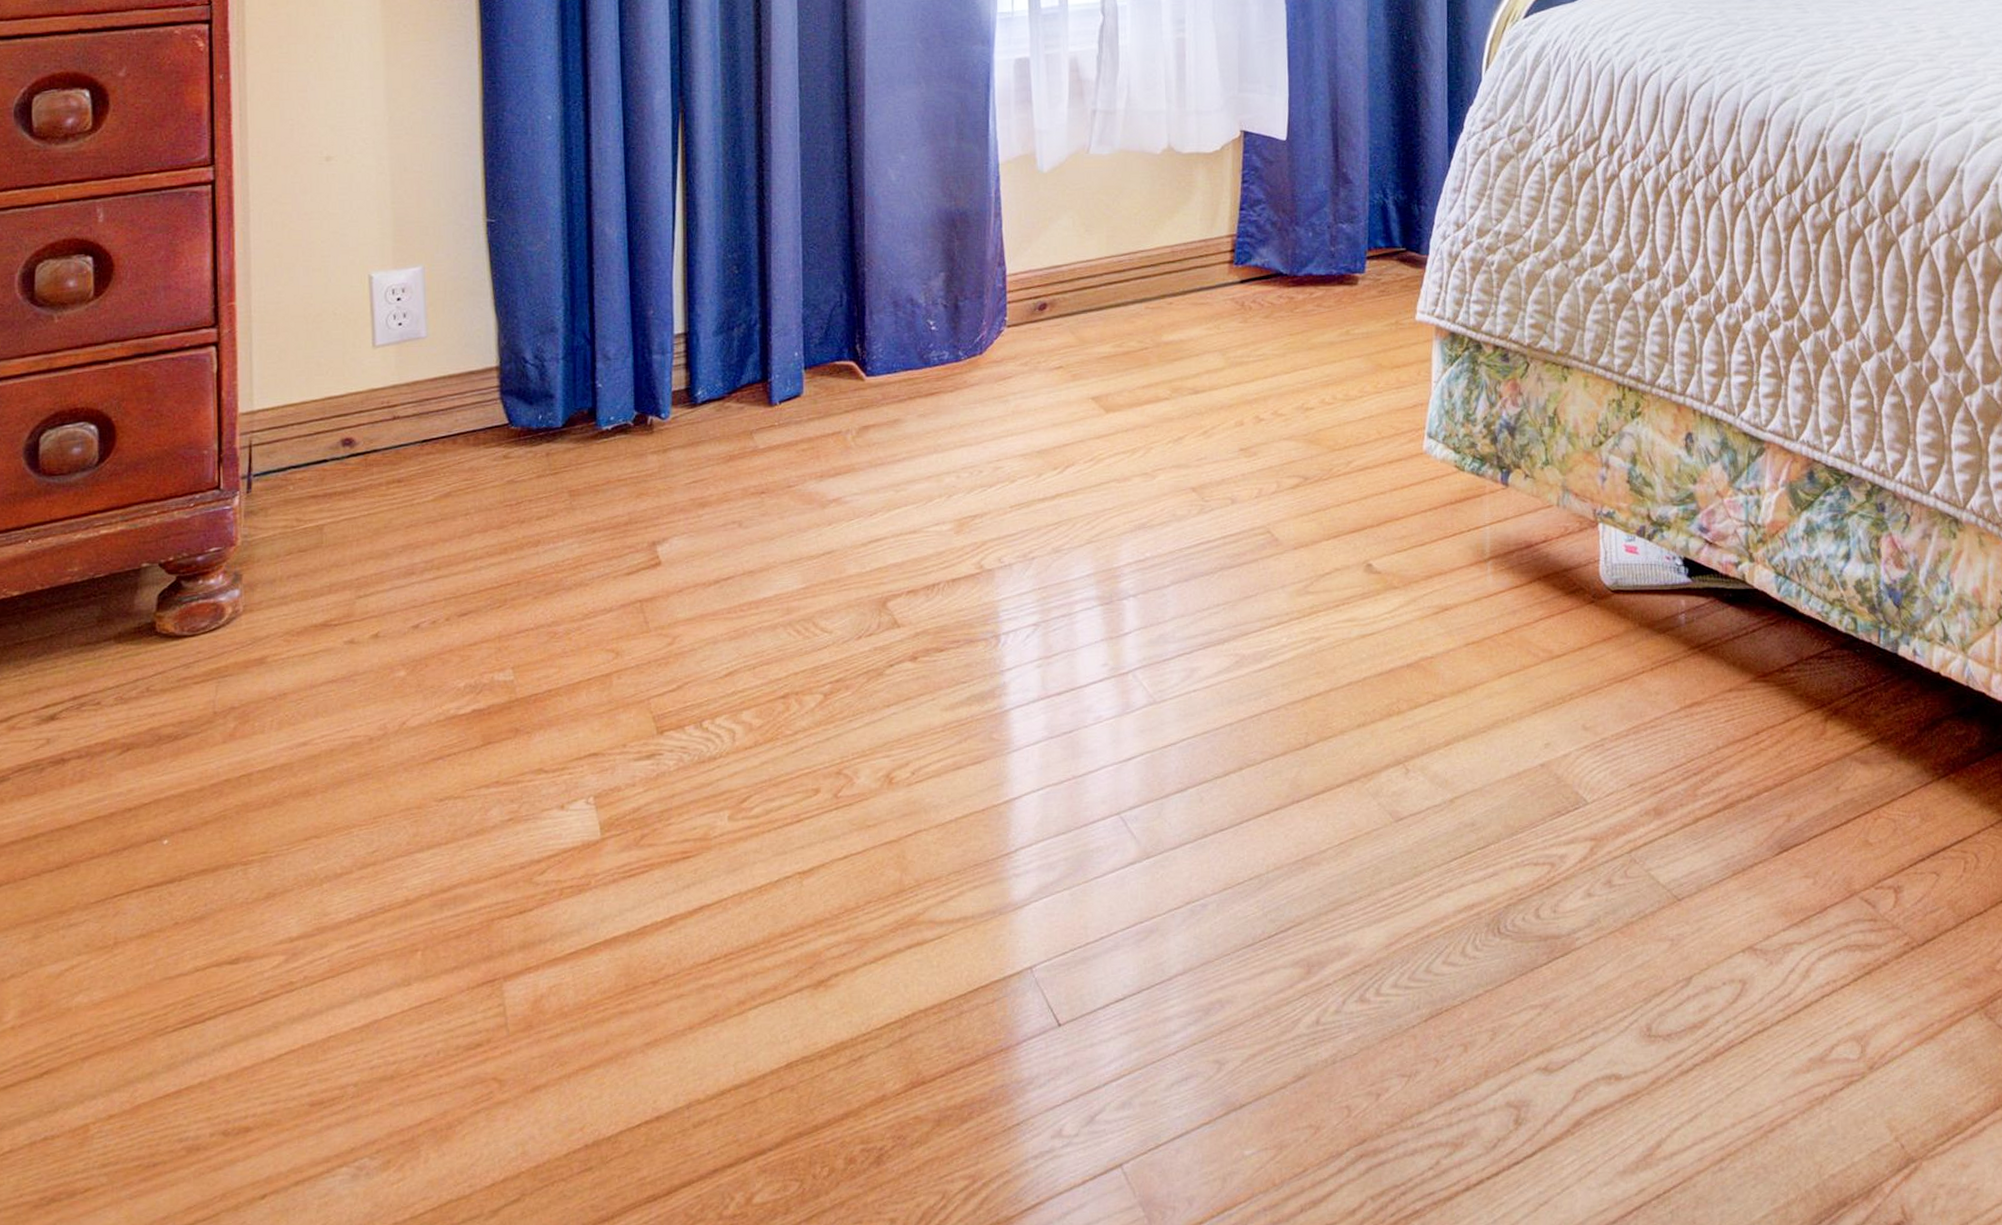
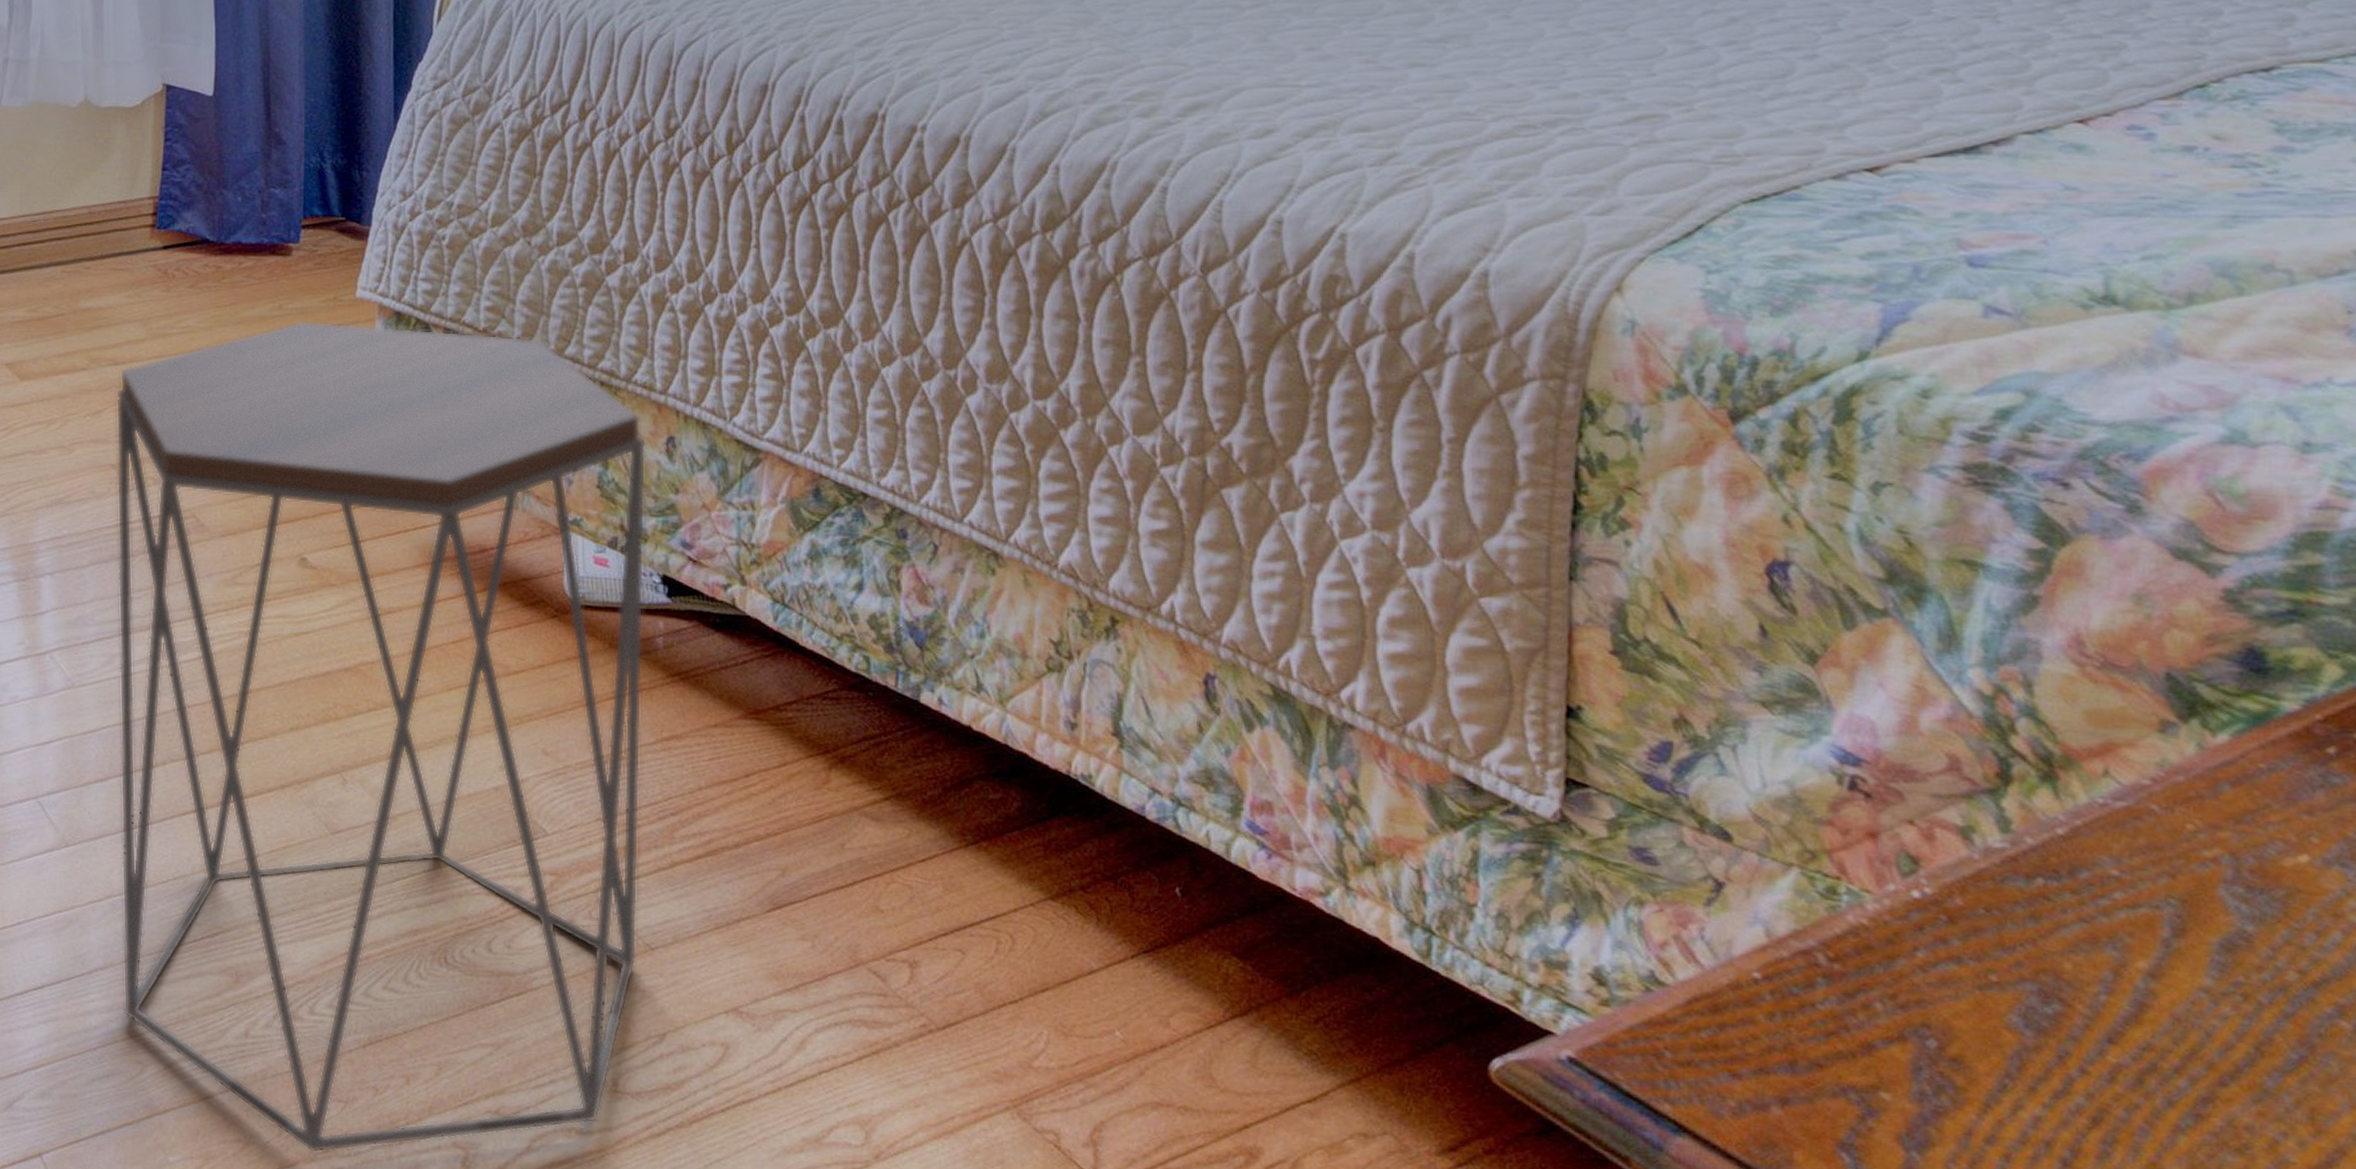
side table: none [1195,343,1669,1130] -> present [115,320,647,1154]

